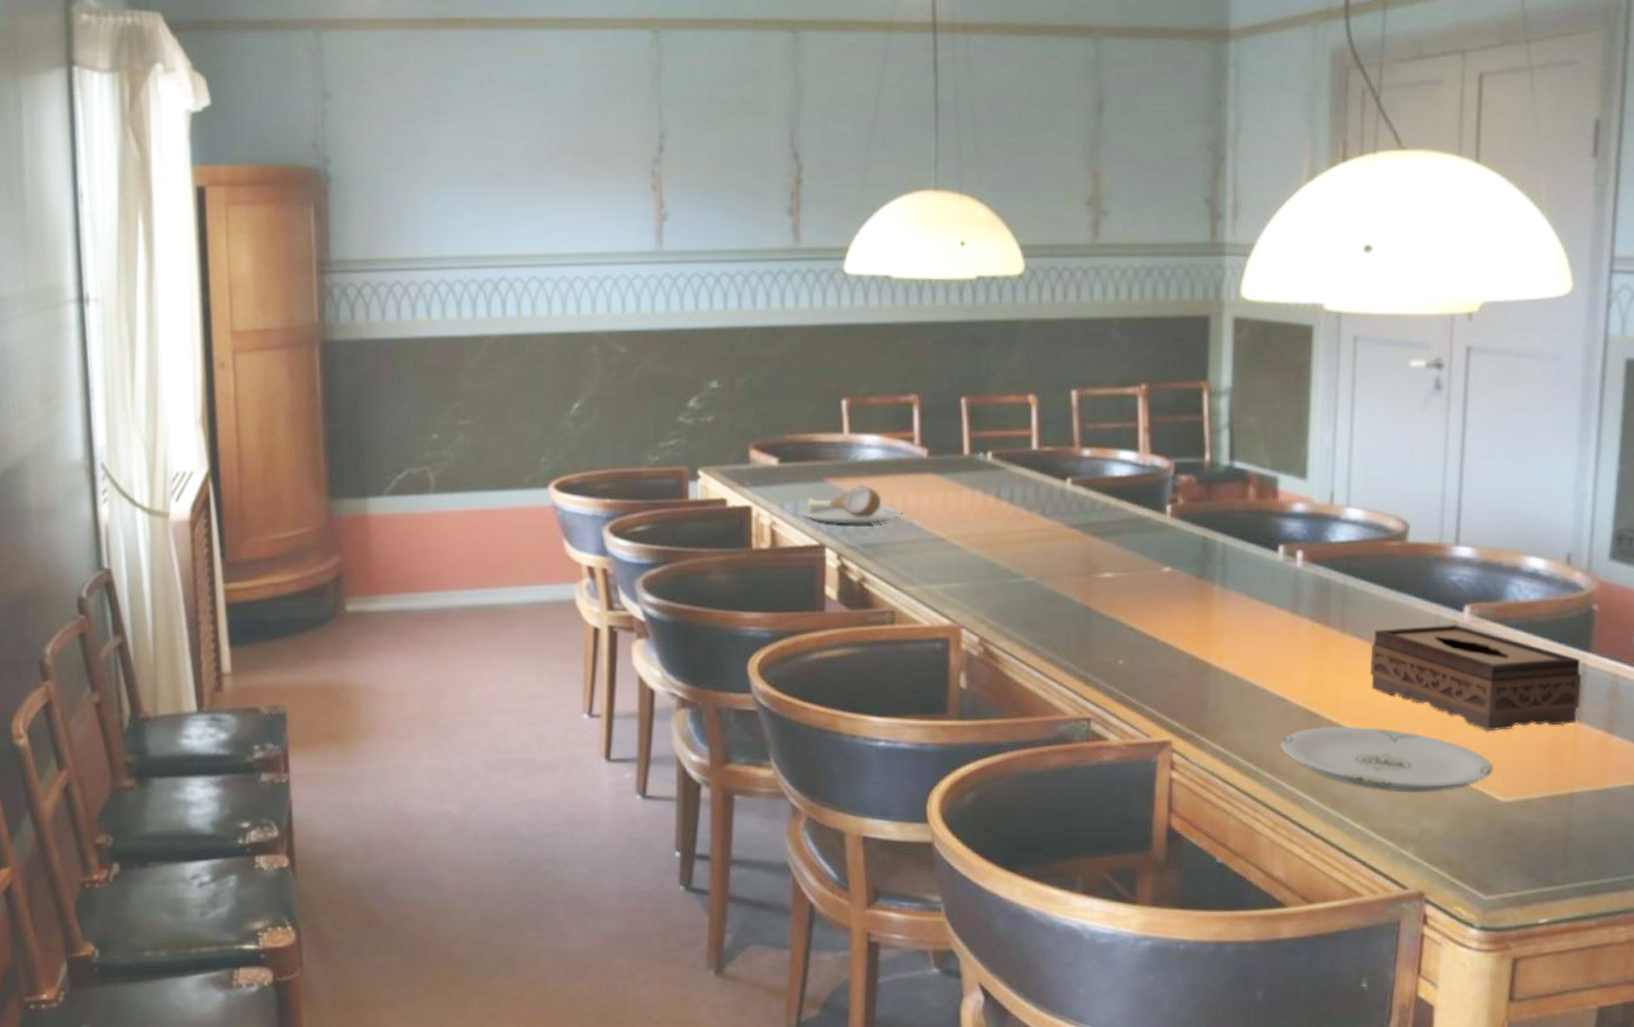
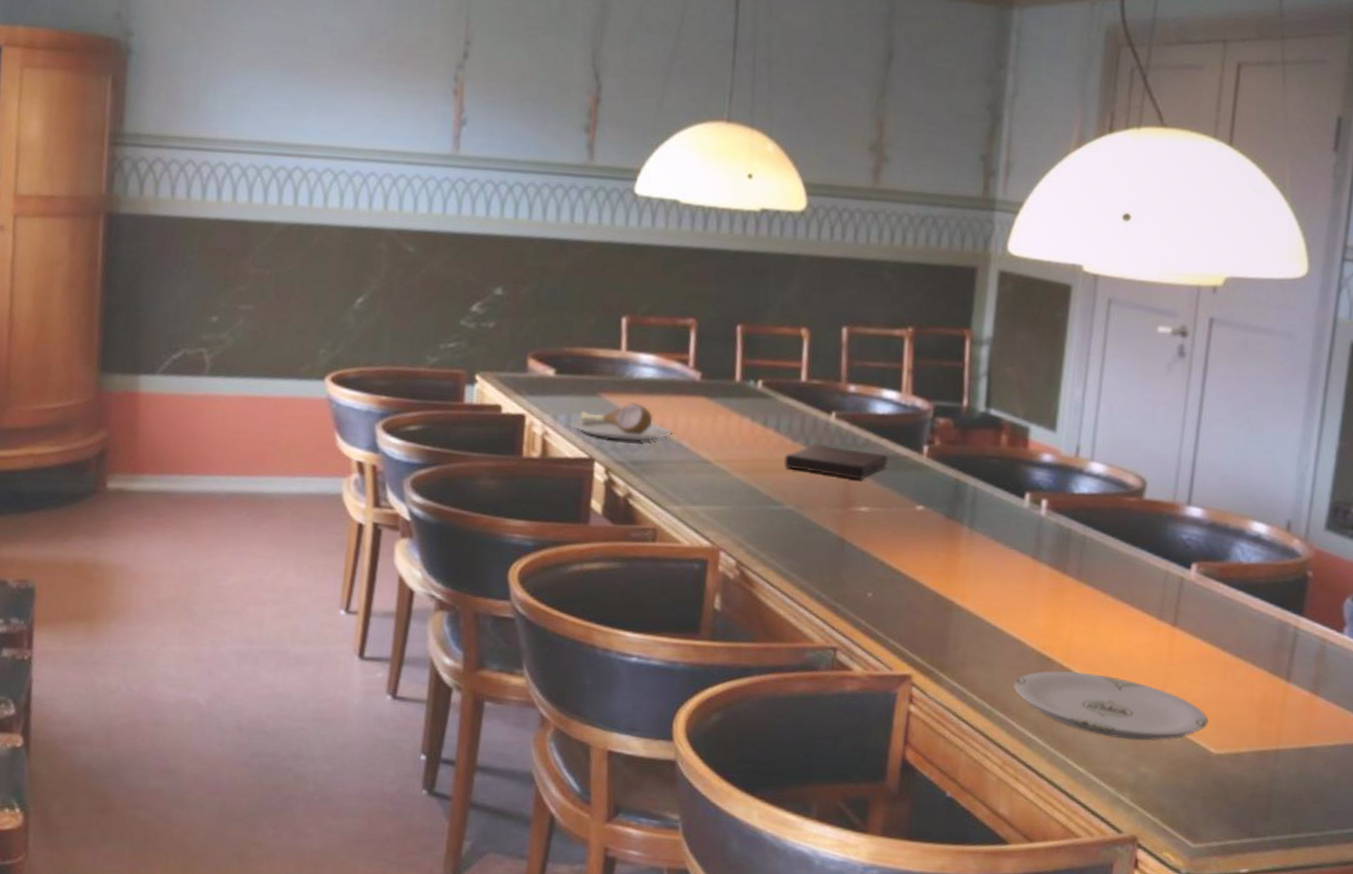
book: none [1021,511,1131,545] -> present [784,443,889,480]
tissue box: present [1369,625,1582,732] -> none [1101,580,1294,686]

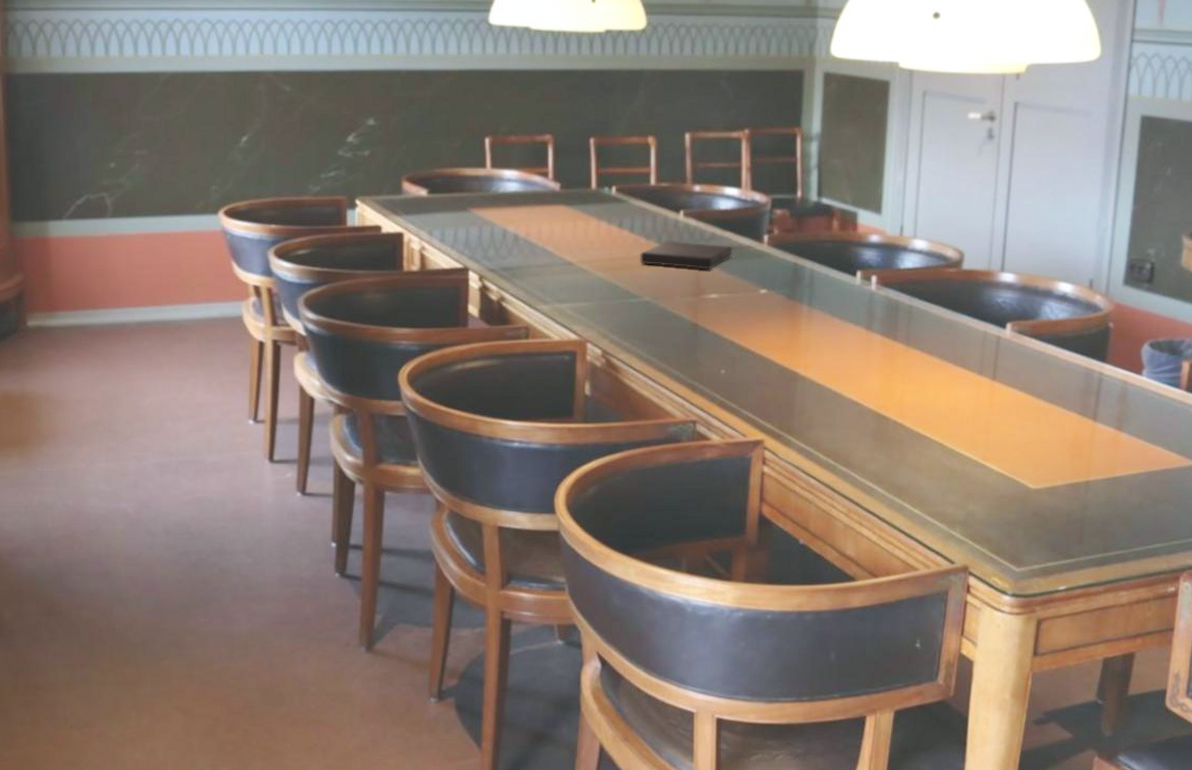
plate: present [571,402,671,442] -> none [445,214,536,250]
plate: present [1014,670,1208,741] -> none [854,427,1027,482]

